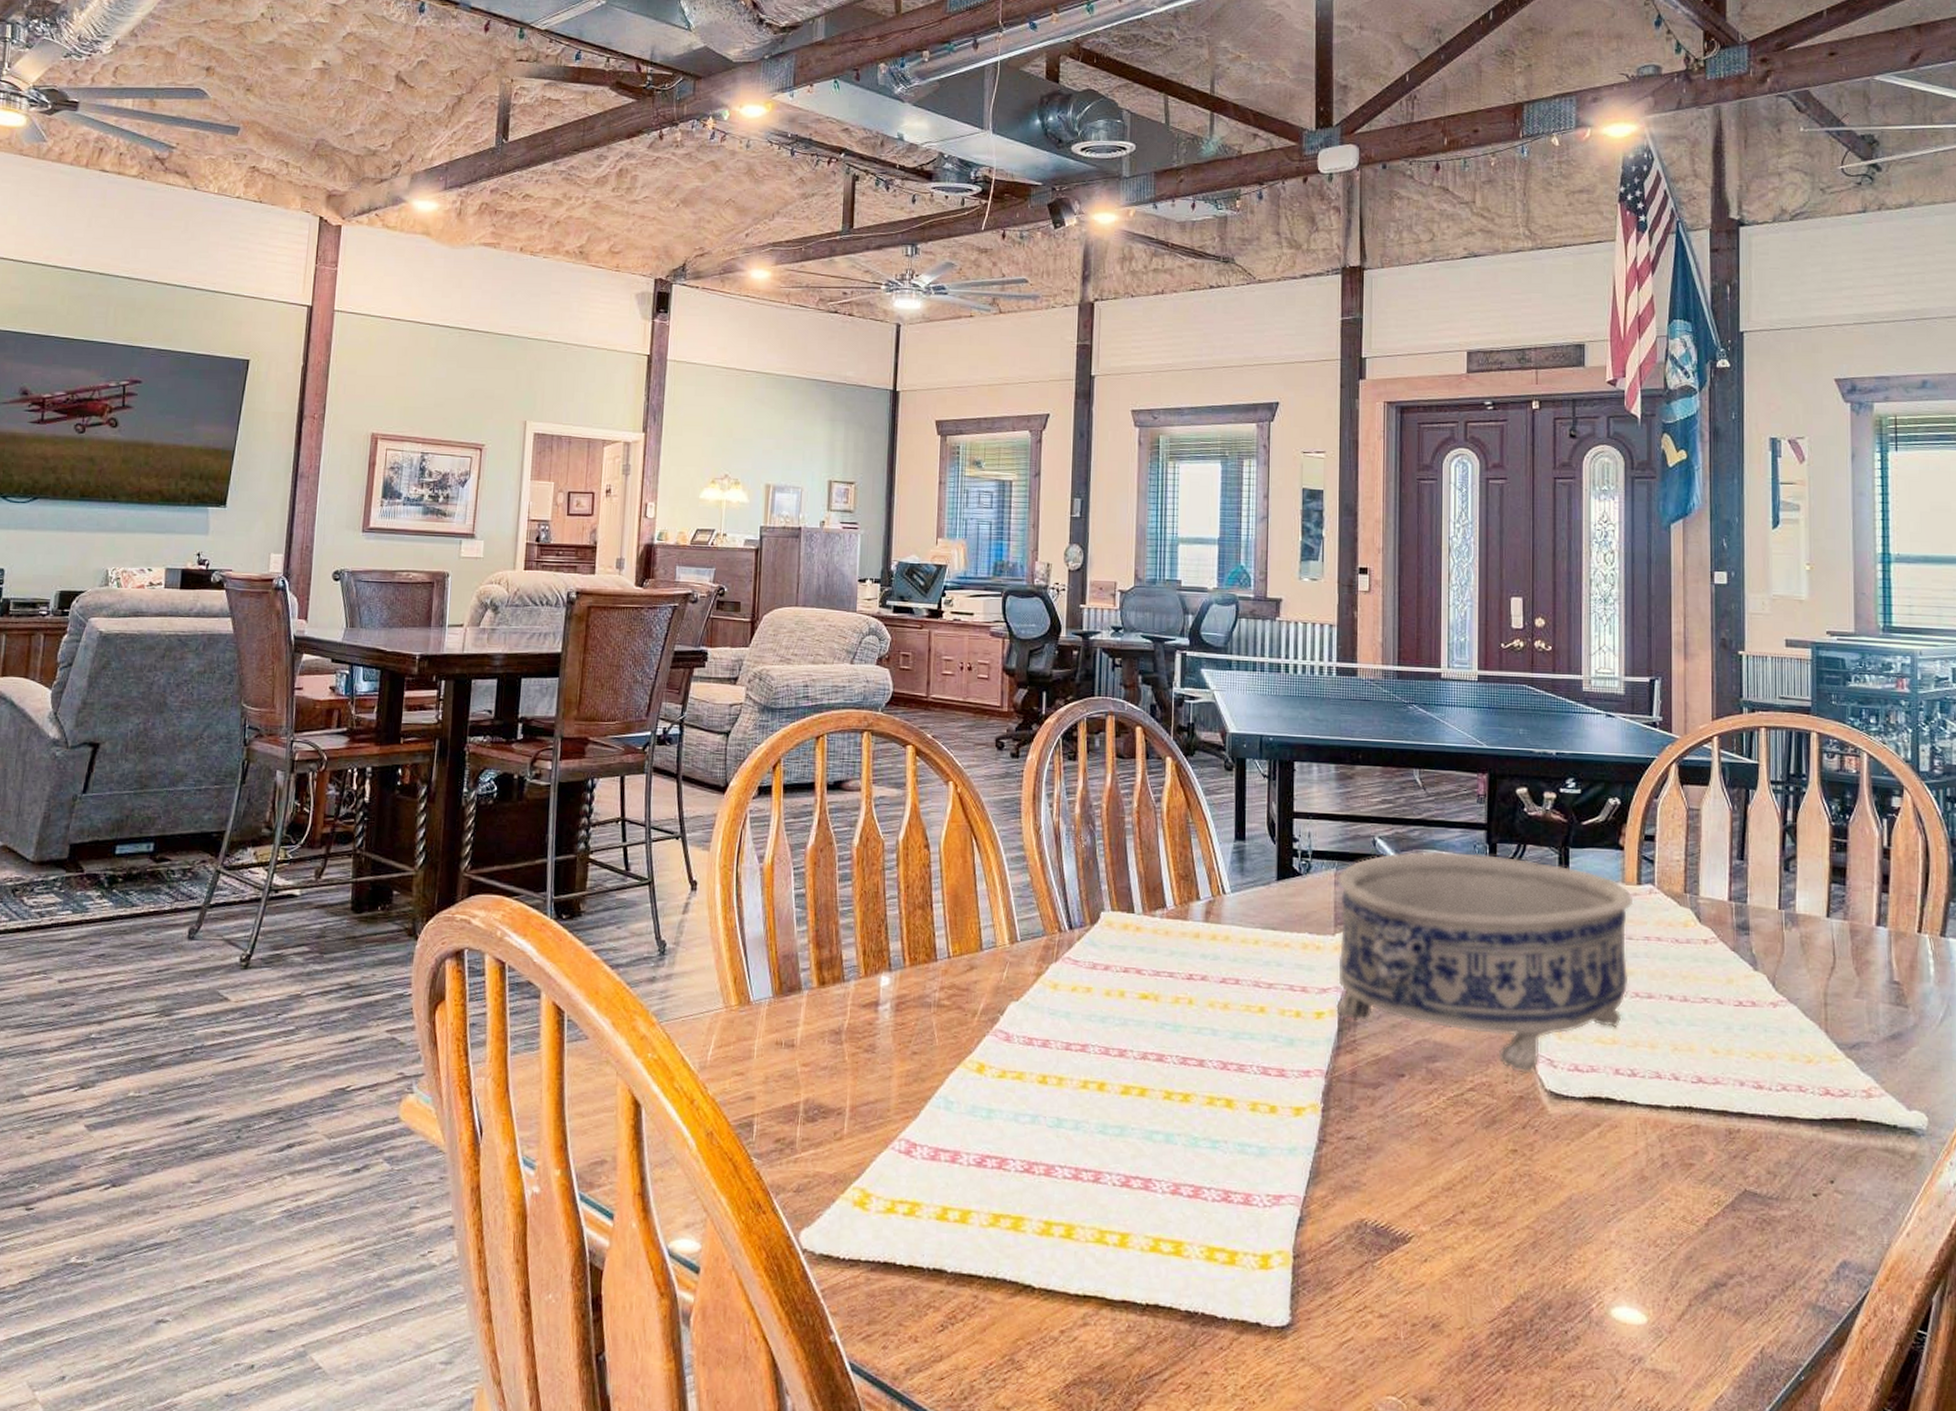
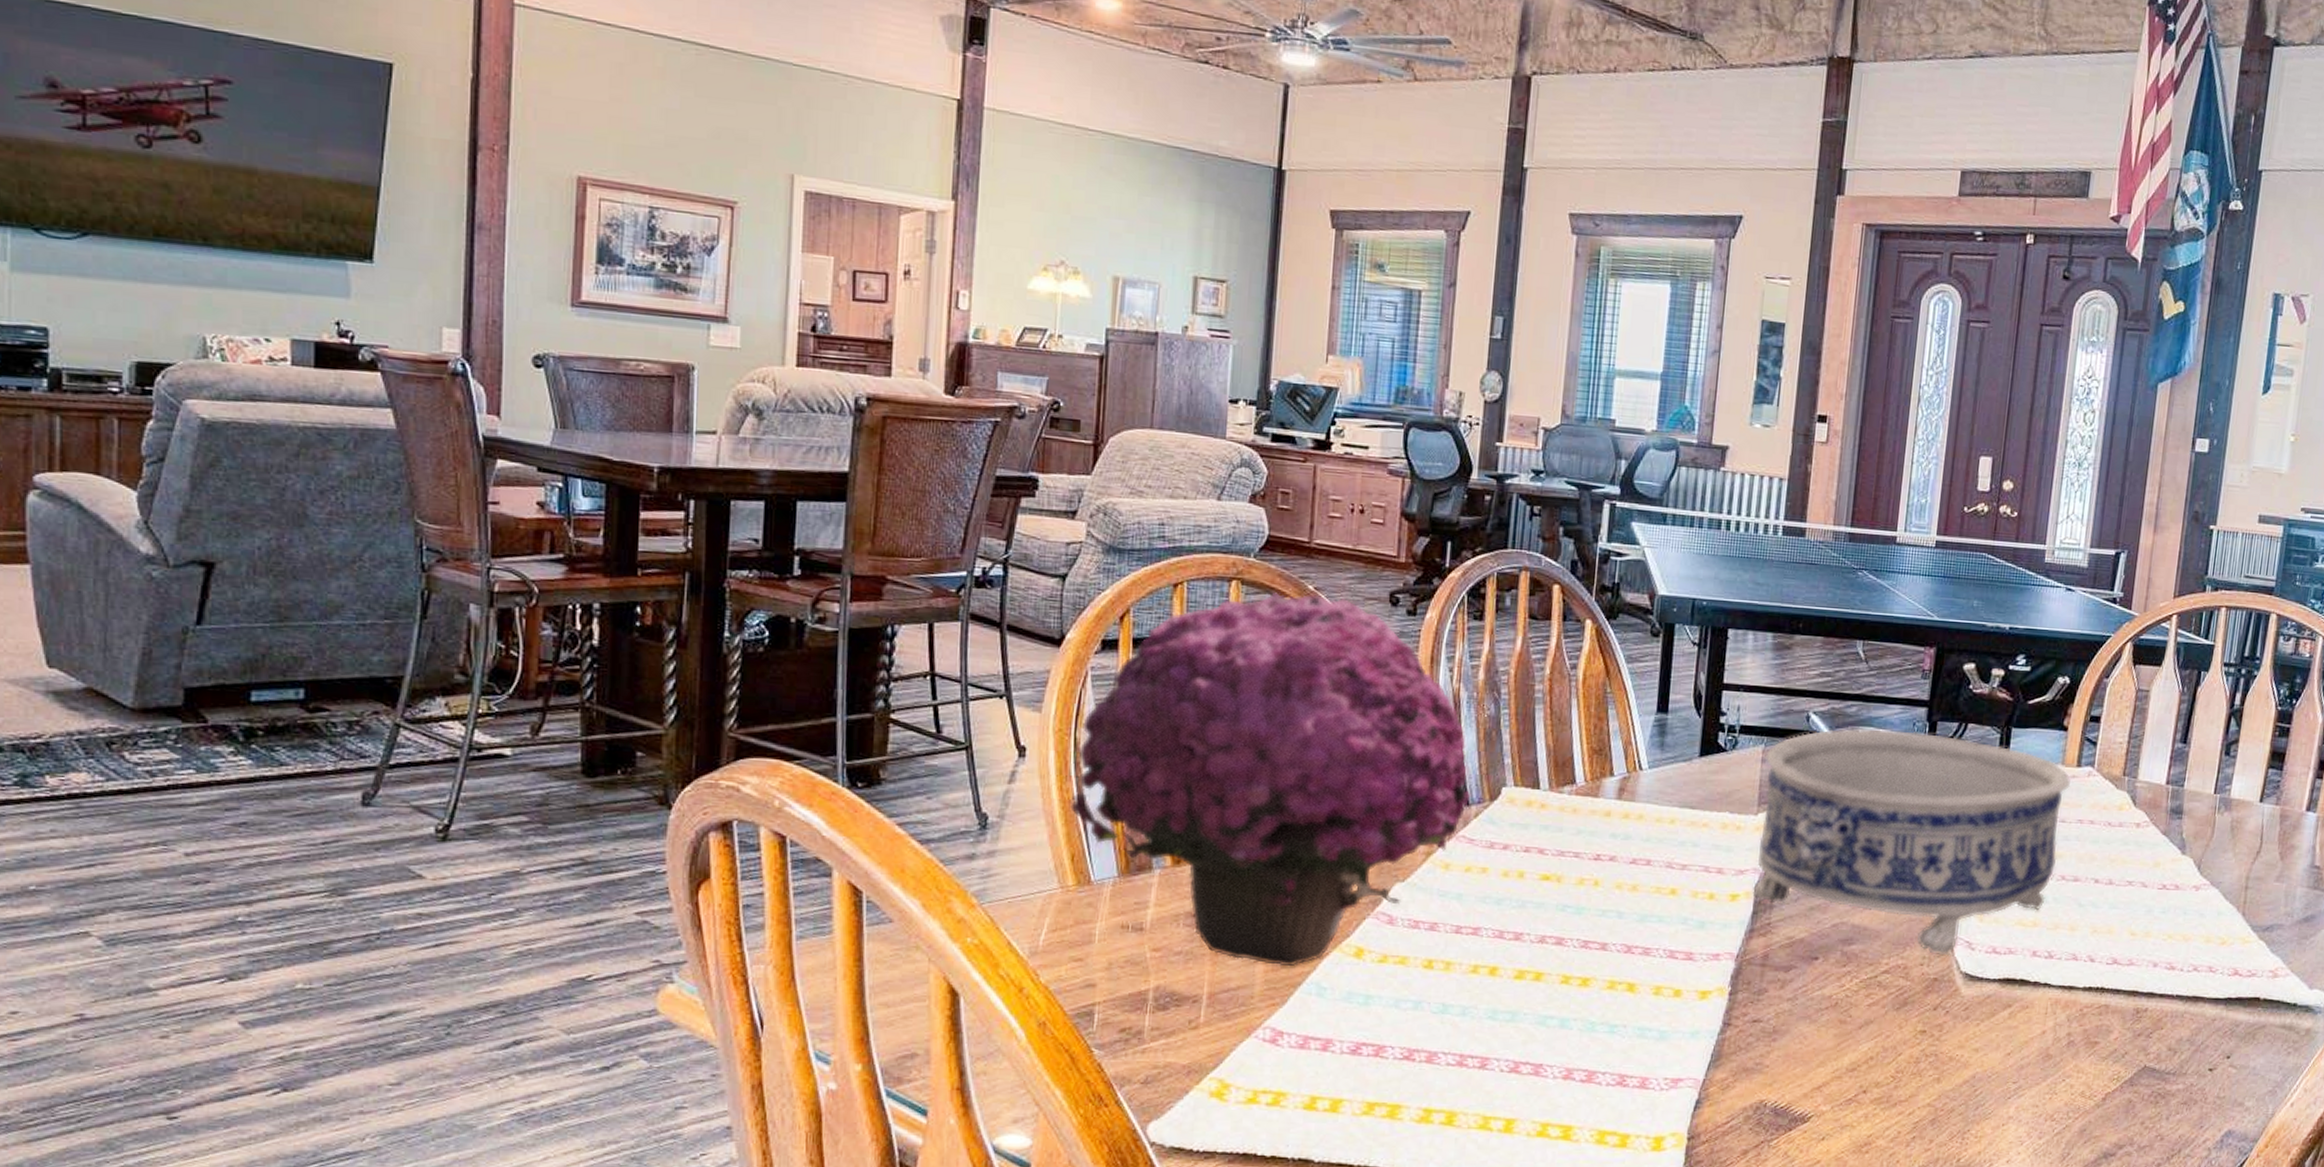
flower: none [733,741,1074,1081] -> present [1070,592,1471,967]

